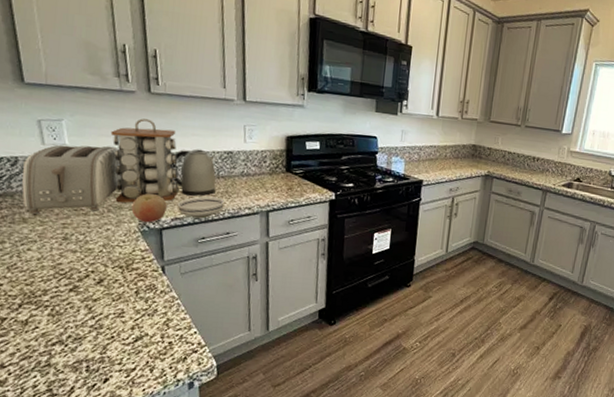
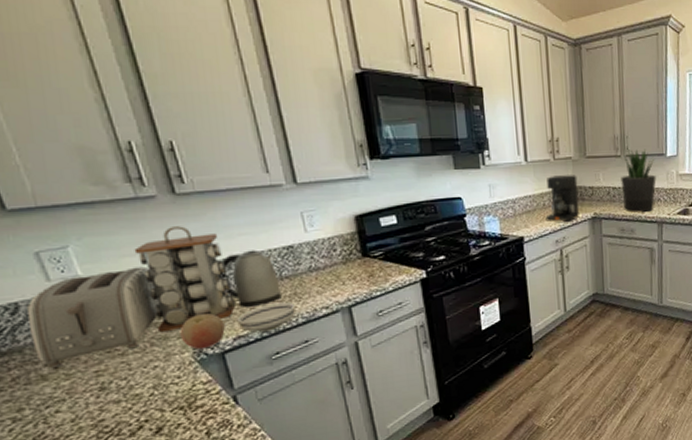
coffee maker: none [444,132,479,175] -> present [545,175,580,222]
planter: none [515,120,551,180] -> present [621,148,656,213]

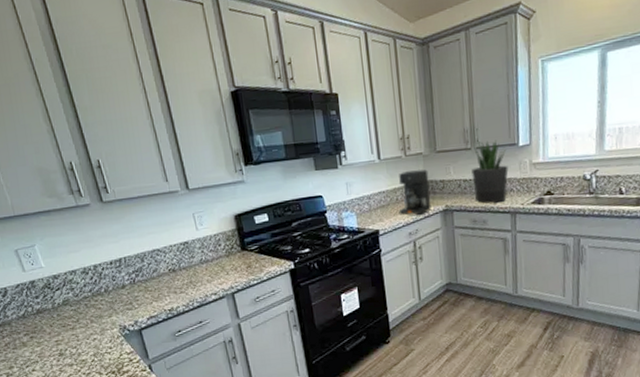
toaster: present [27,266,159,369] -> none [12,260,95,338]
spice rack: present [134,226,235,333] -> none [77,227,148,312]
fruit: present [179,313,225,350] -> none [110,298,141,327]
kettle: present [219,249,282,307] -> none [135,245,181,293]
bowl: present [236,302,295,332] -> none [149,288,192,313]

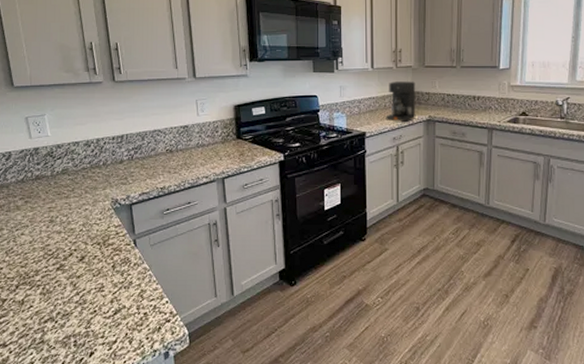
planter: present [471,140,509,204] -> none [455,60,489,119]

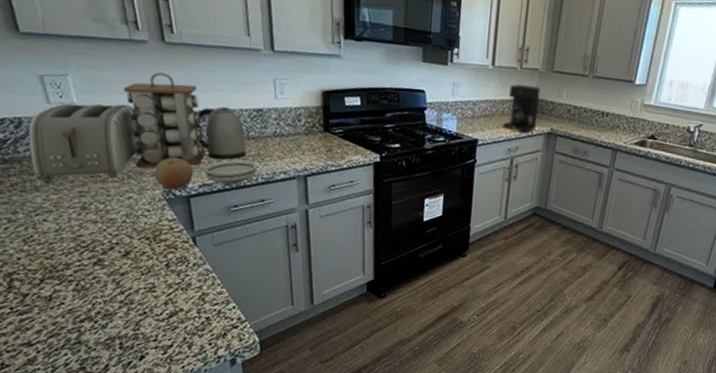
toaster: none [15,133,95,202] -> present [29,103,139,183]
spice rack: none [84,105,143,184] -> present [123,72,204,169]
fruit: none [105,173,135,200] -> present [154,157,193,190]
kettle: none [135,127,176,170] -> present [194,106,246,160]
bowl: none [143,169,184,191] -> present [204,160,257,185]

